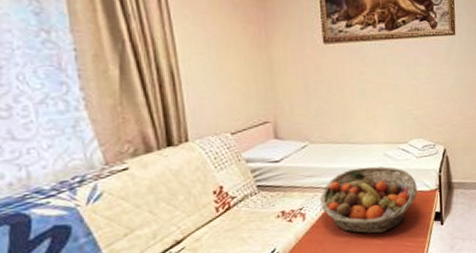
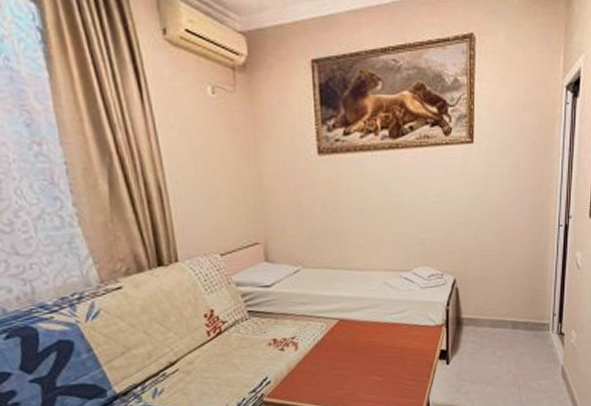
fruit basket: present [319,166,417,234] -> none [312,296,421,369]

